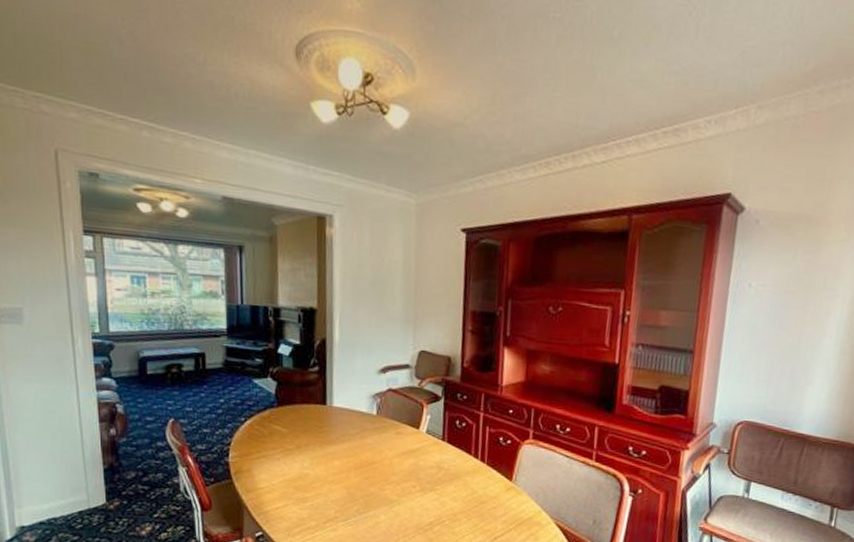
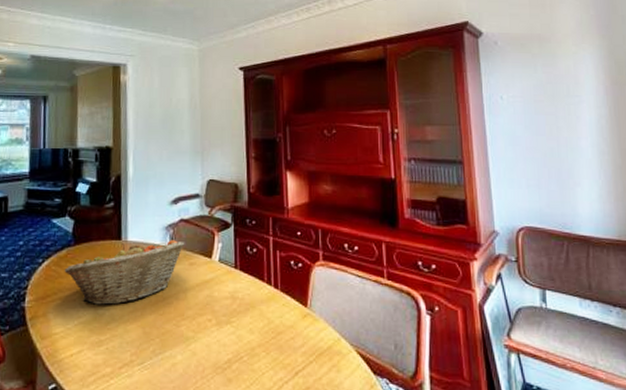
fruit basket: none [267,408,393,466] -> present [64,240,185,305]

